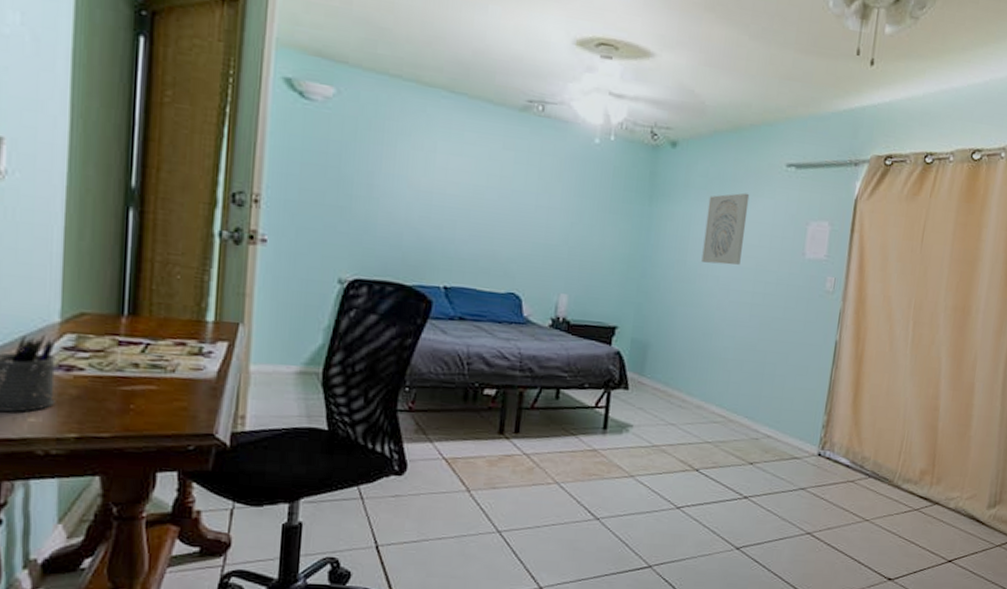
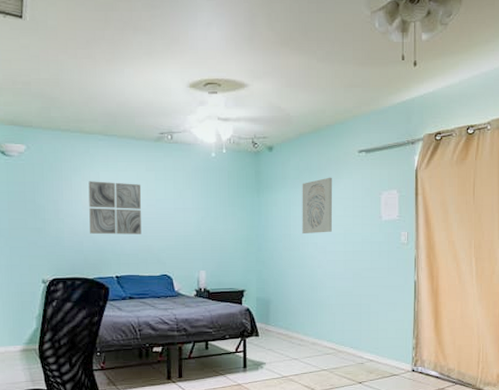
wall art: none [414,151,494,234] -> present [88,181,141,235]

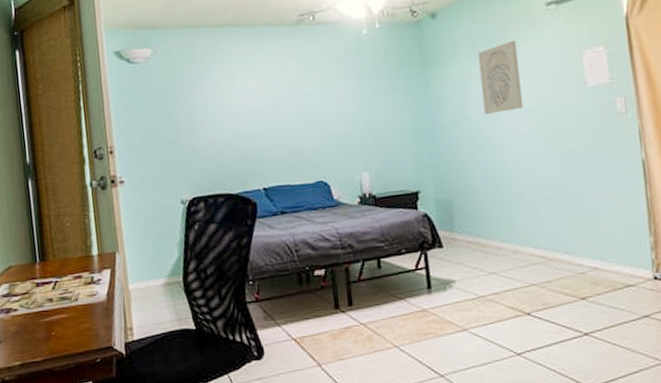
wall art: present [88,181,141,235] -> none [223,77,289,141]

